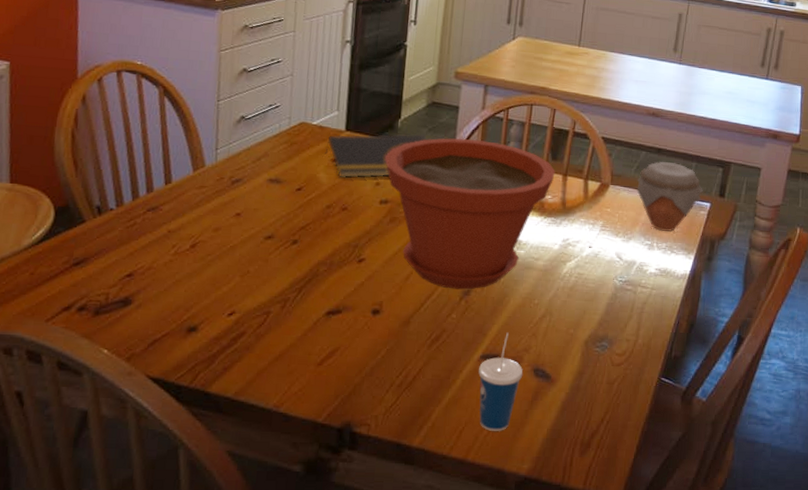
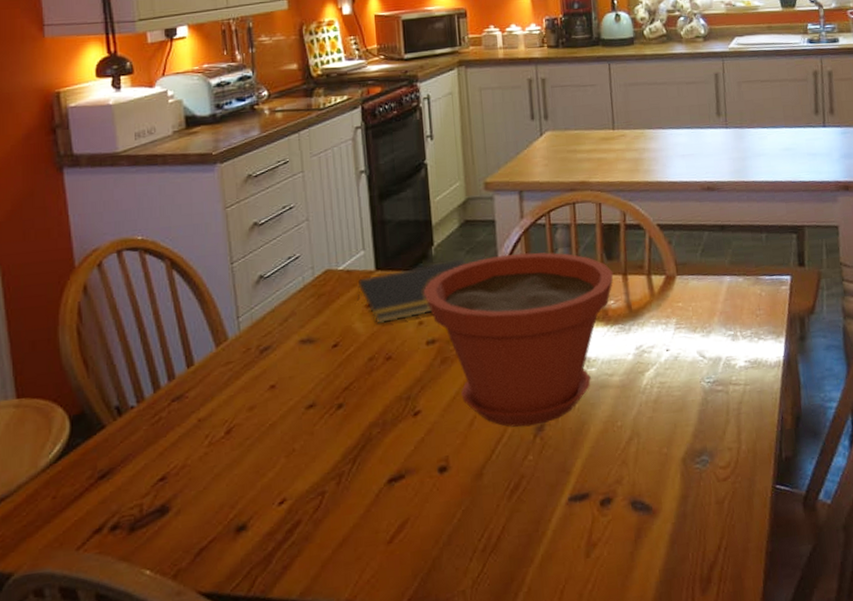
cup: present [478,332,523,431] -> none [569,465,620,585]
jar: present [636,161,703,232] -> none [705,237,780,318]

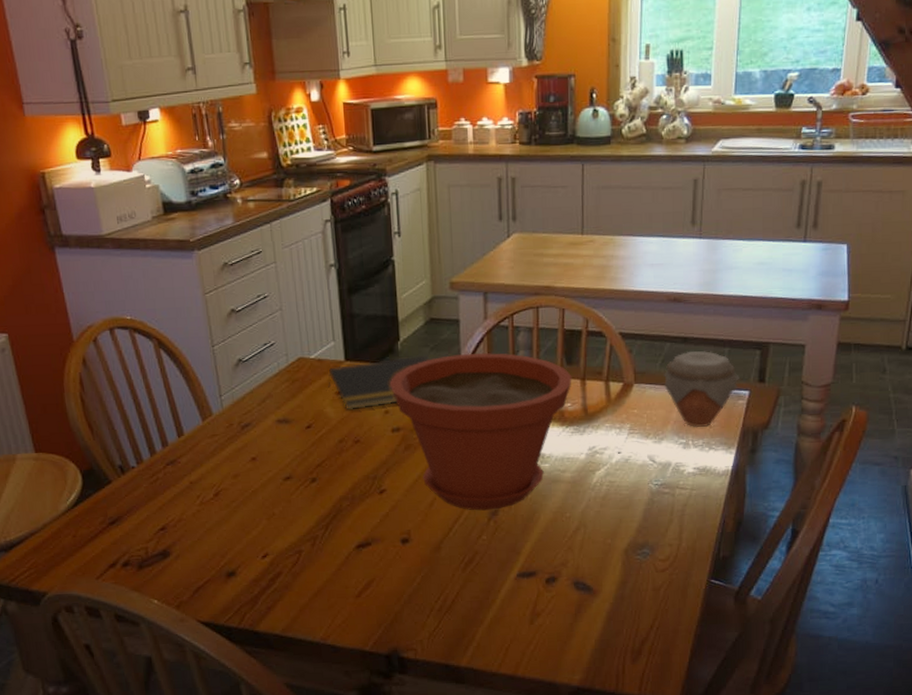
jar: none [705,237,780,318] -> present [664,351,740,428]

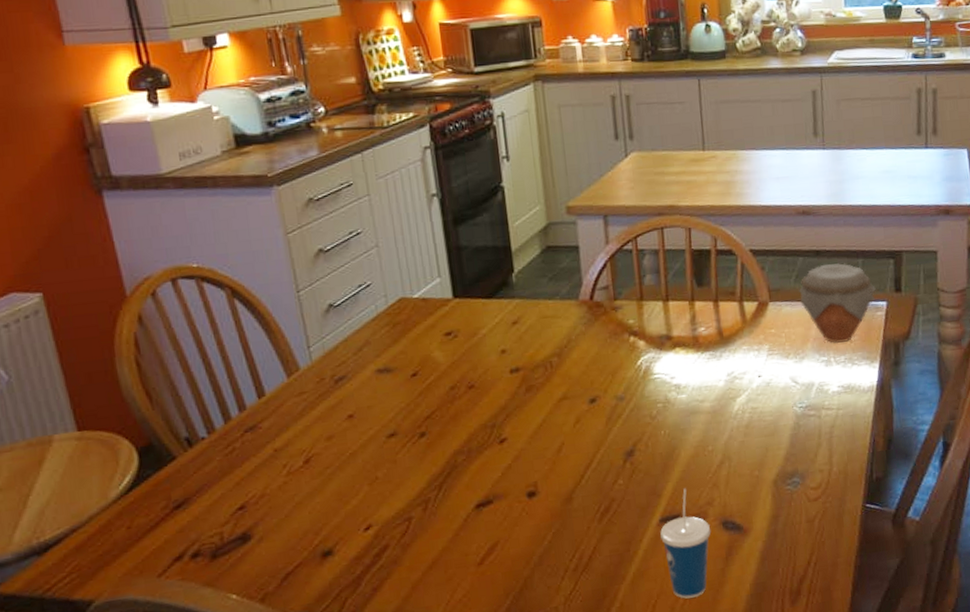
notepad: present [328,355,430,410] -> none [435,286,549,352]
plant pot: present [389,353,572,511] -> none [505,279,704,453]
cup: none [517,548,563,646] -> present [660,488,712,599]

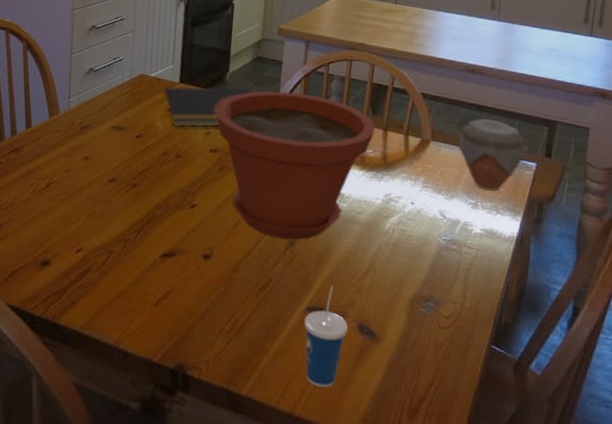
notepad: none [435,286,549,352] -> present [161,86,253,128]
plant pot: none [505,279,704,453] -> present [214,91,376,240]

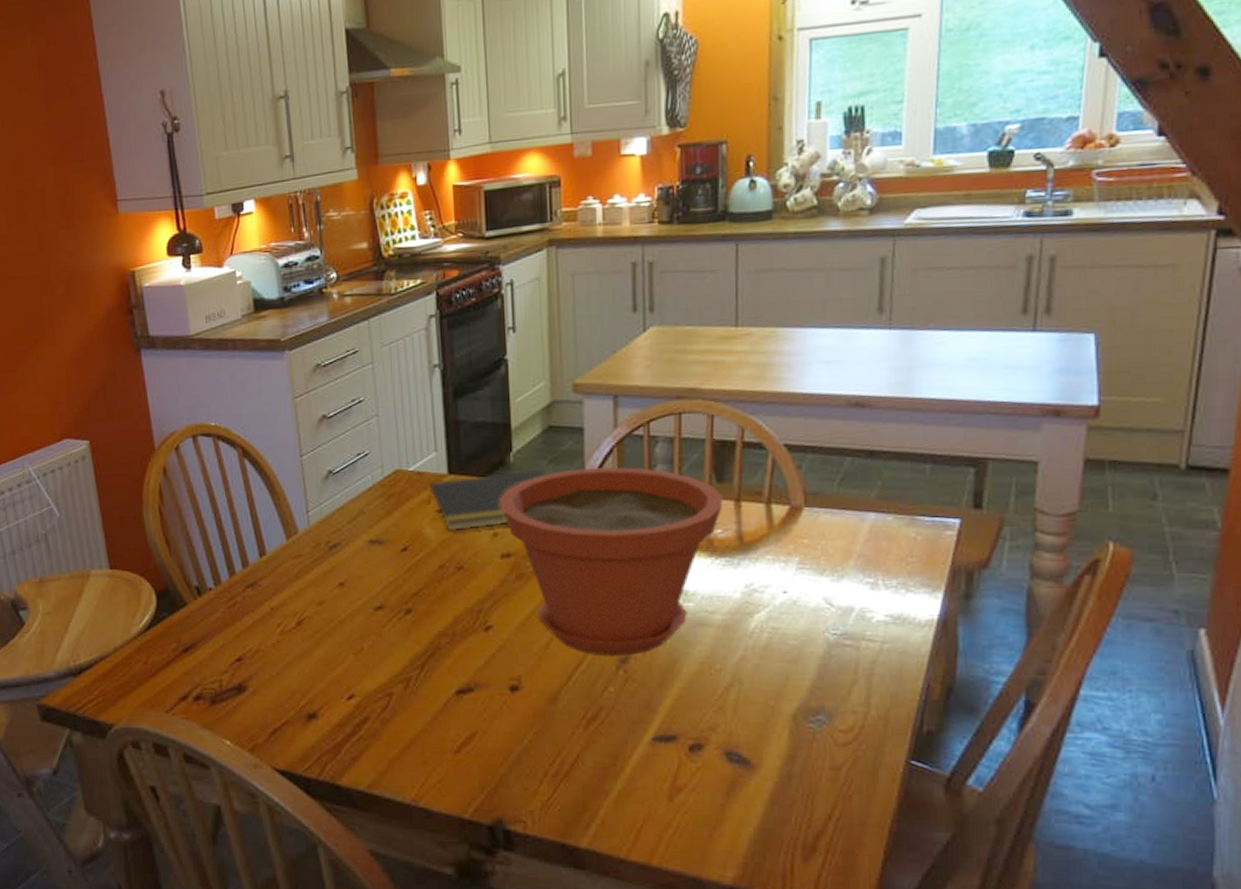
cup: present [304,285,348,388] -> none [652,707,712,830]
jar: present [458,118,528,191] -> none [843,467,947,565]

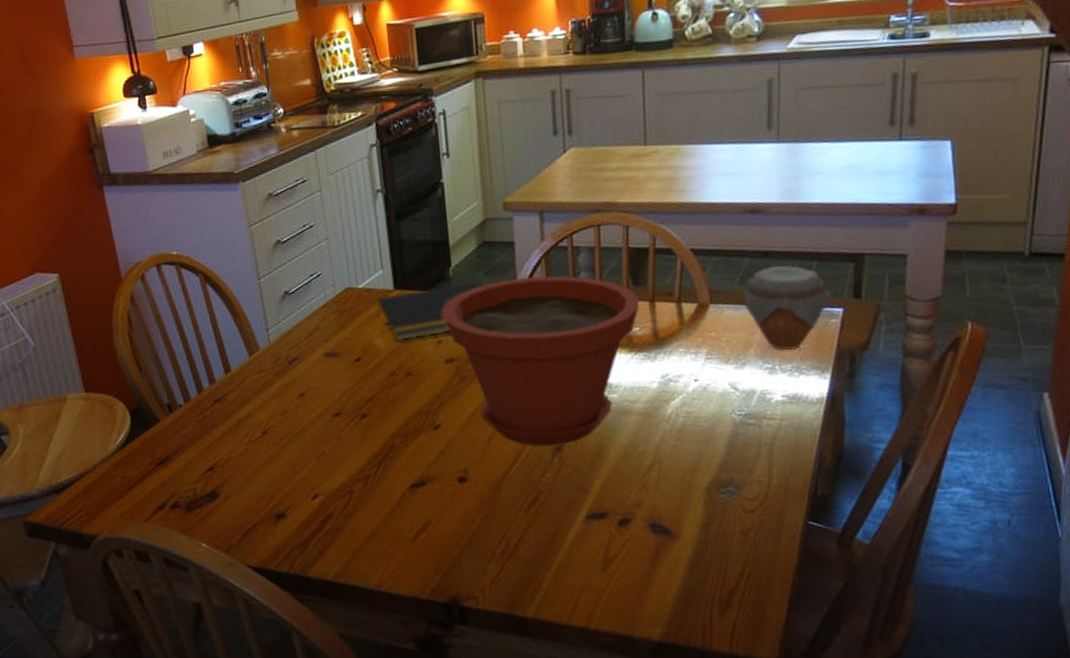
jar: none [843,467,947,565] -> present [743,265,831,351]

